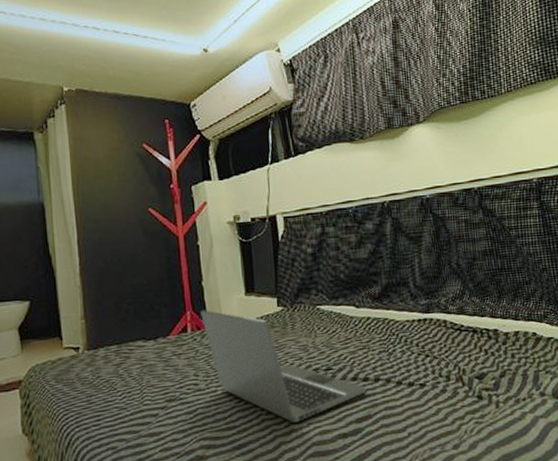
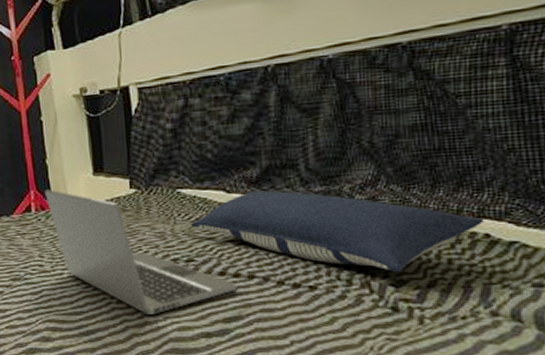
pillow: none [329,304,532,368] -> present [191,190,484,273]

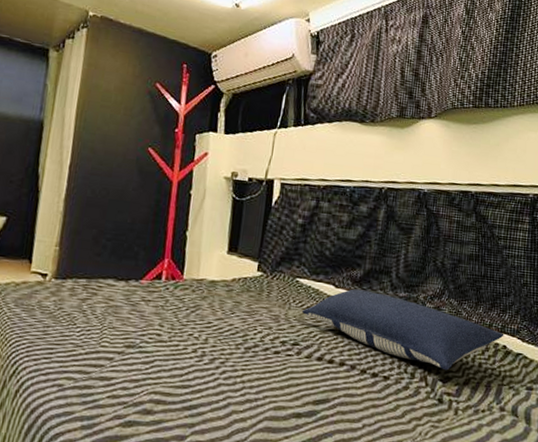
laptop: present [45,189,236,315] -> none [178,260,329,393]

